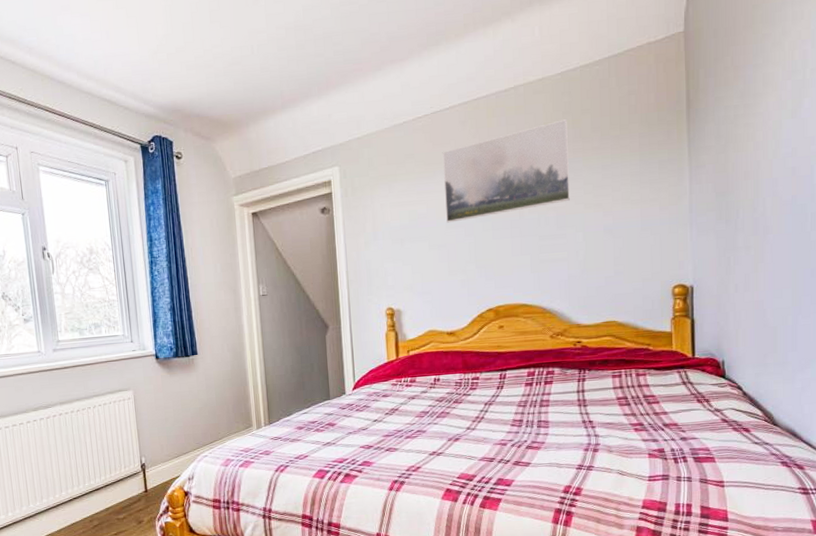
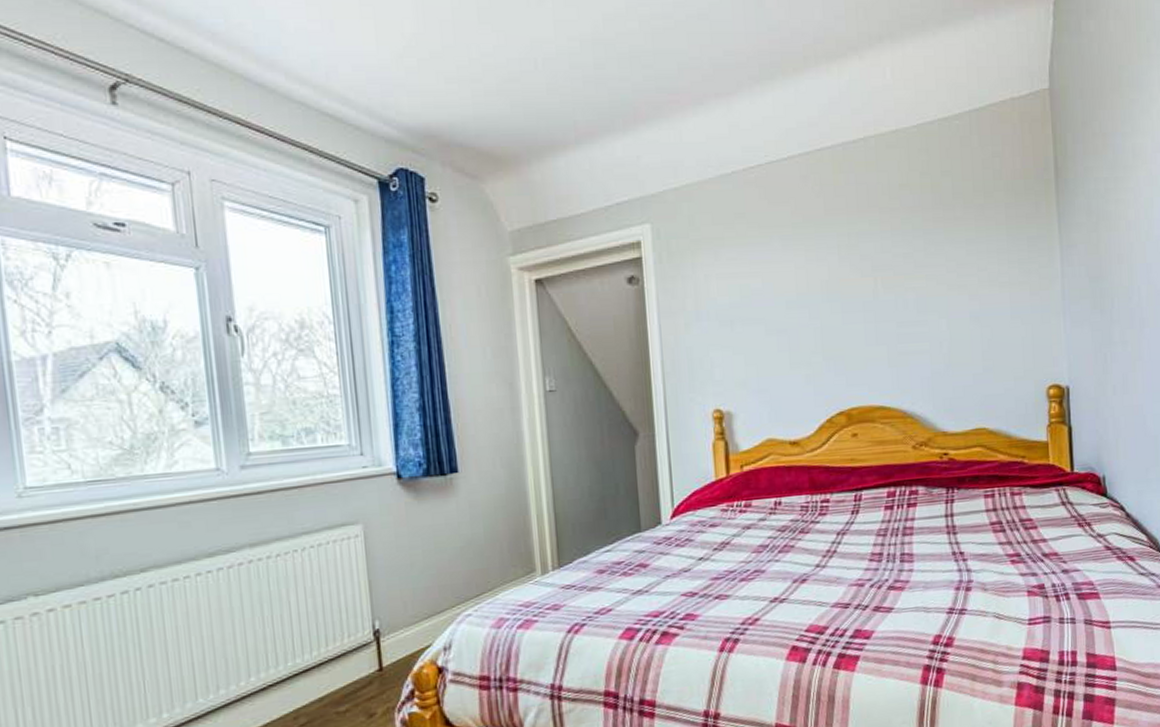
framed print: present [442,119,570,223] -> none [779,181,931,302]

